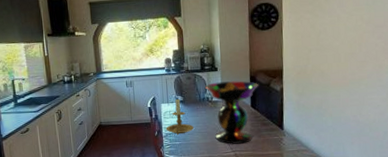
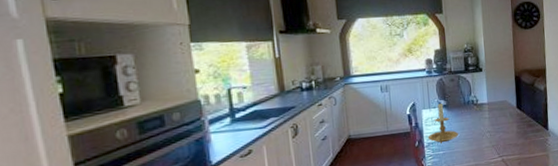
decorative bowl: present [205,81,258,144] -> none [470,81,523,149]

